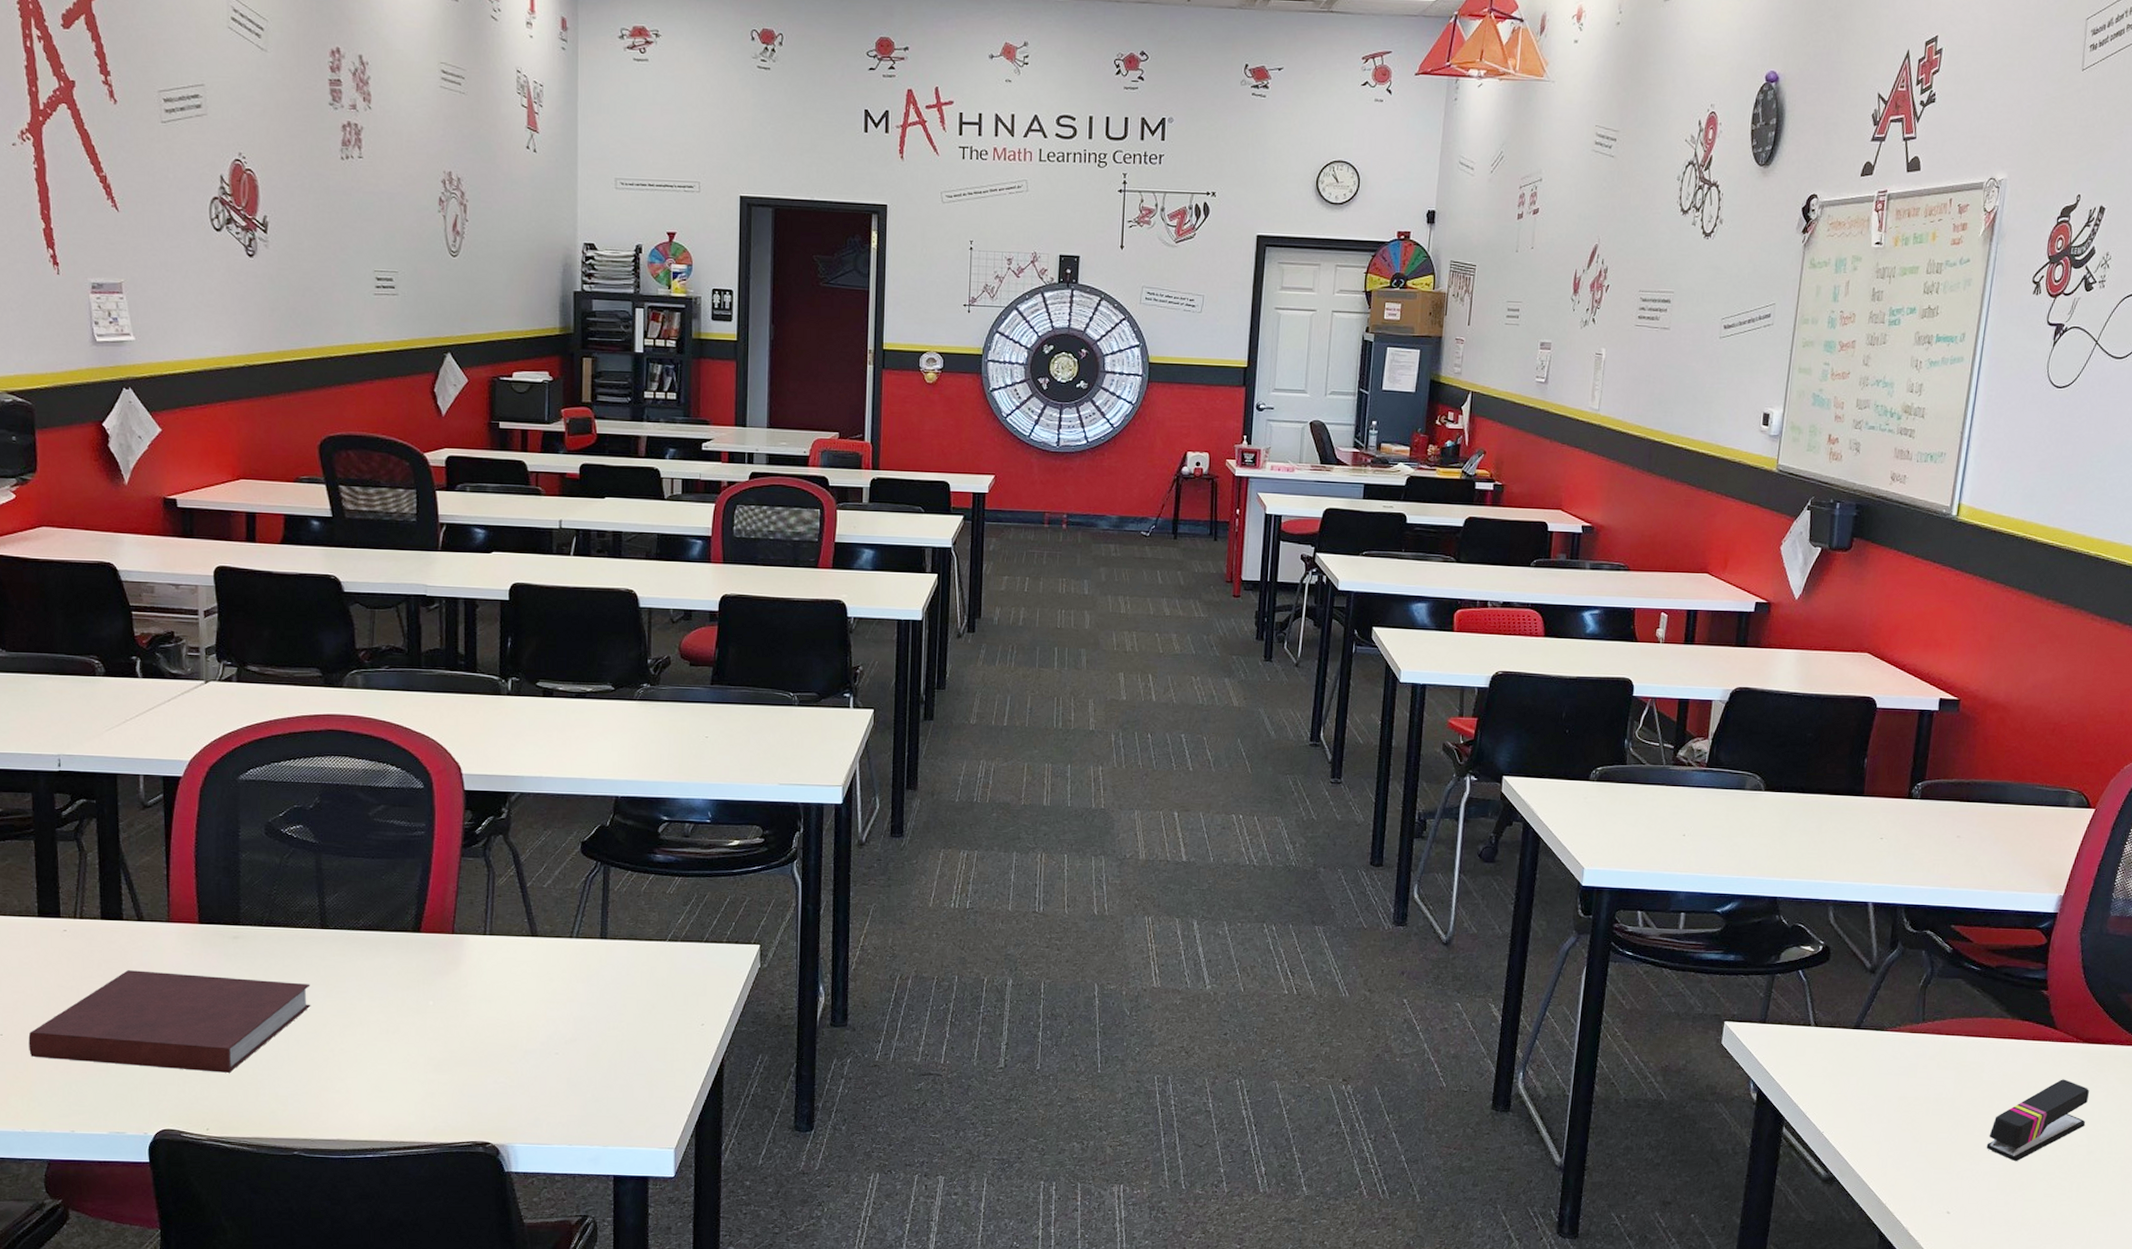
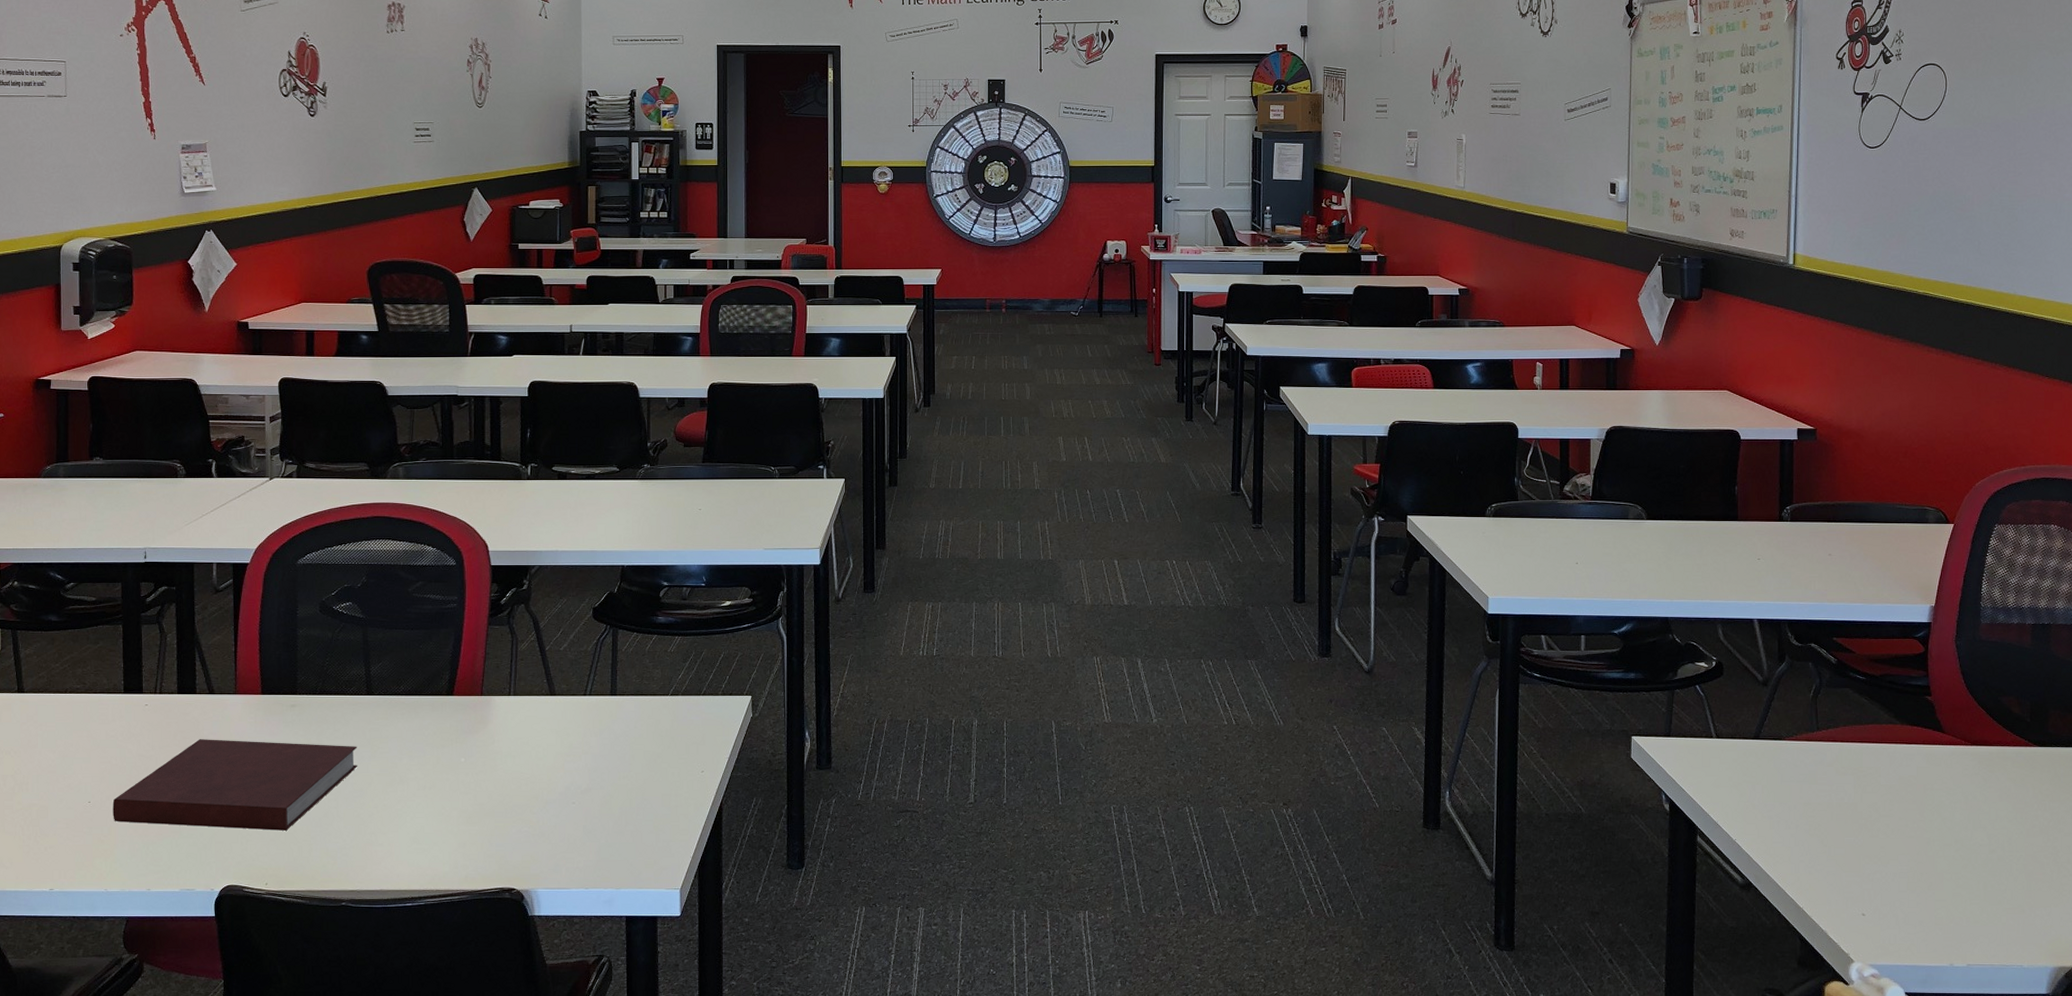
stapler: present [1986,1079,2089,1161] -> none [1892,781,1984,862]

